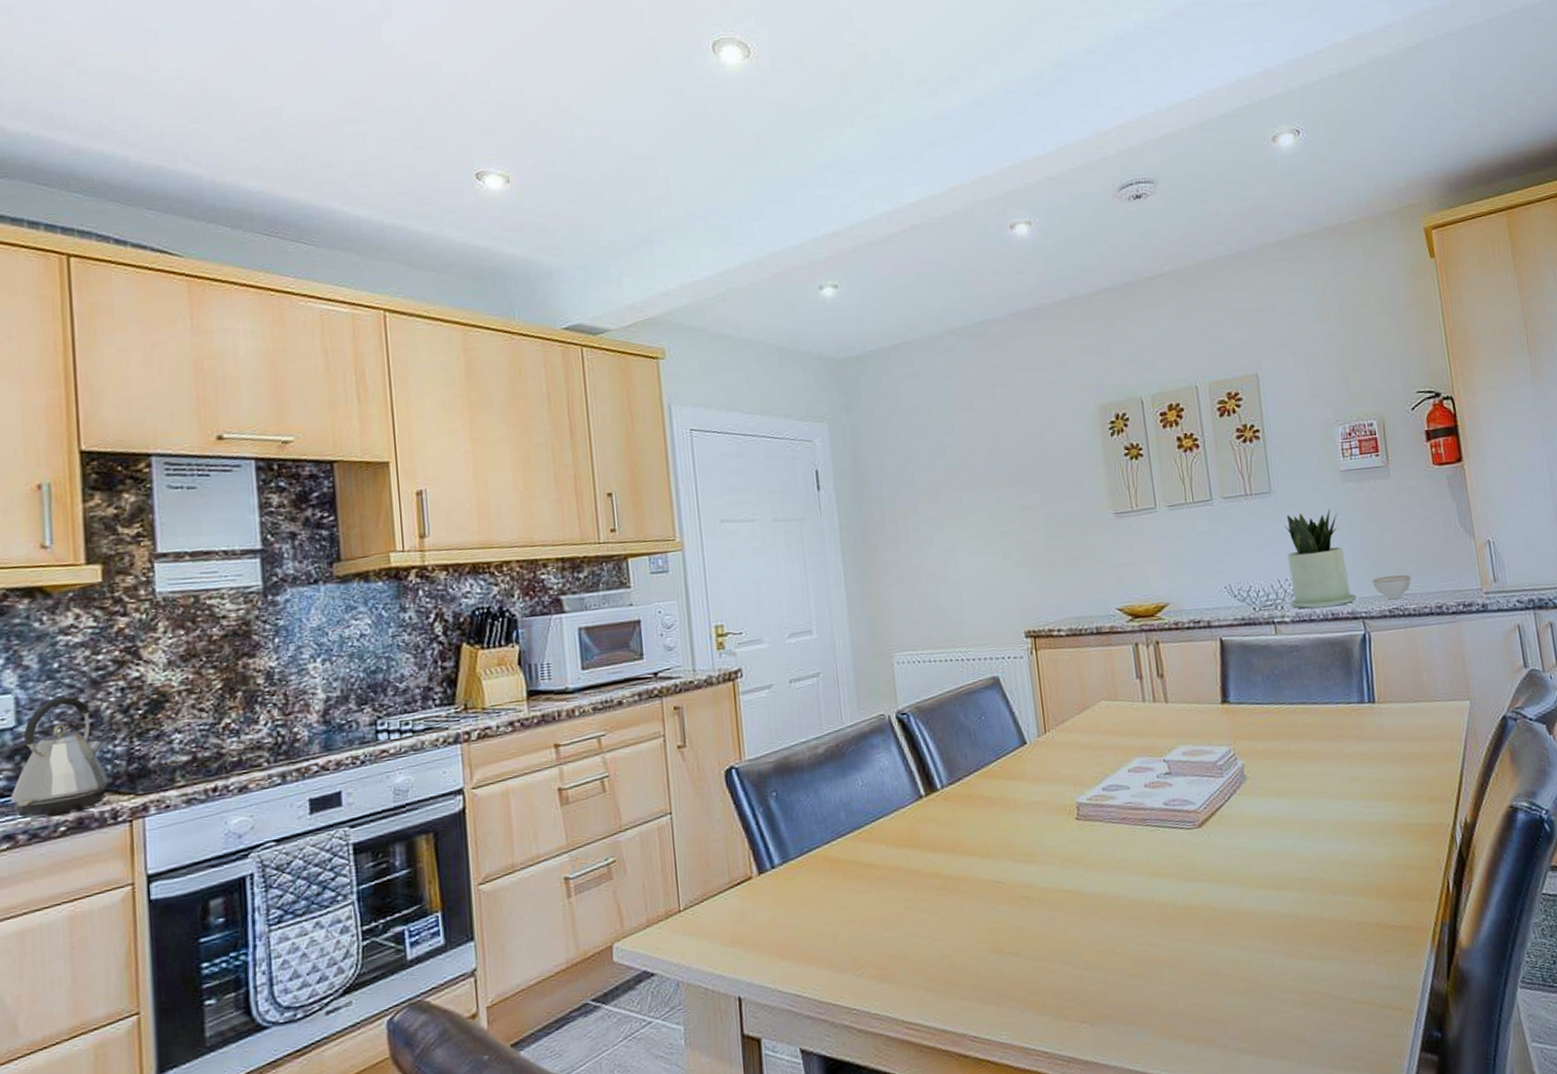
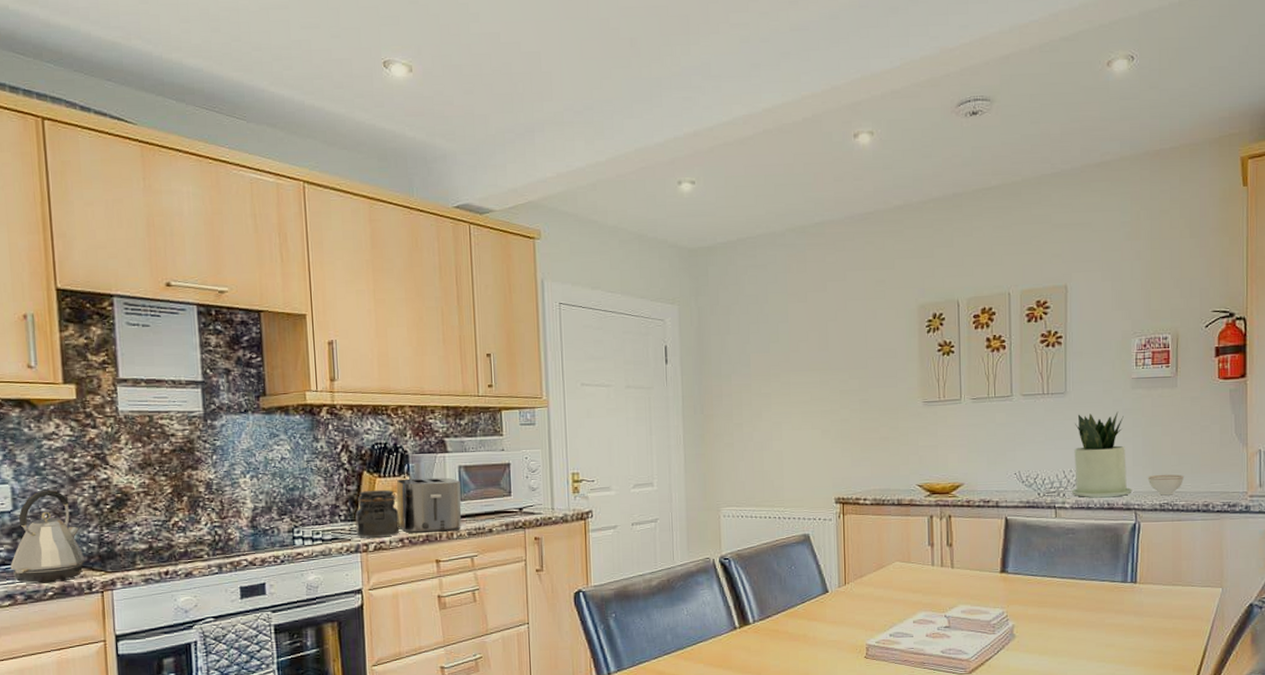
jar: none [453,663,509,725] -> present [355,489,400,539]
toaster: none [502,643,584,716] -> present [396,477,462,534]

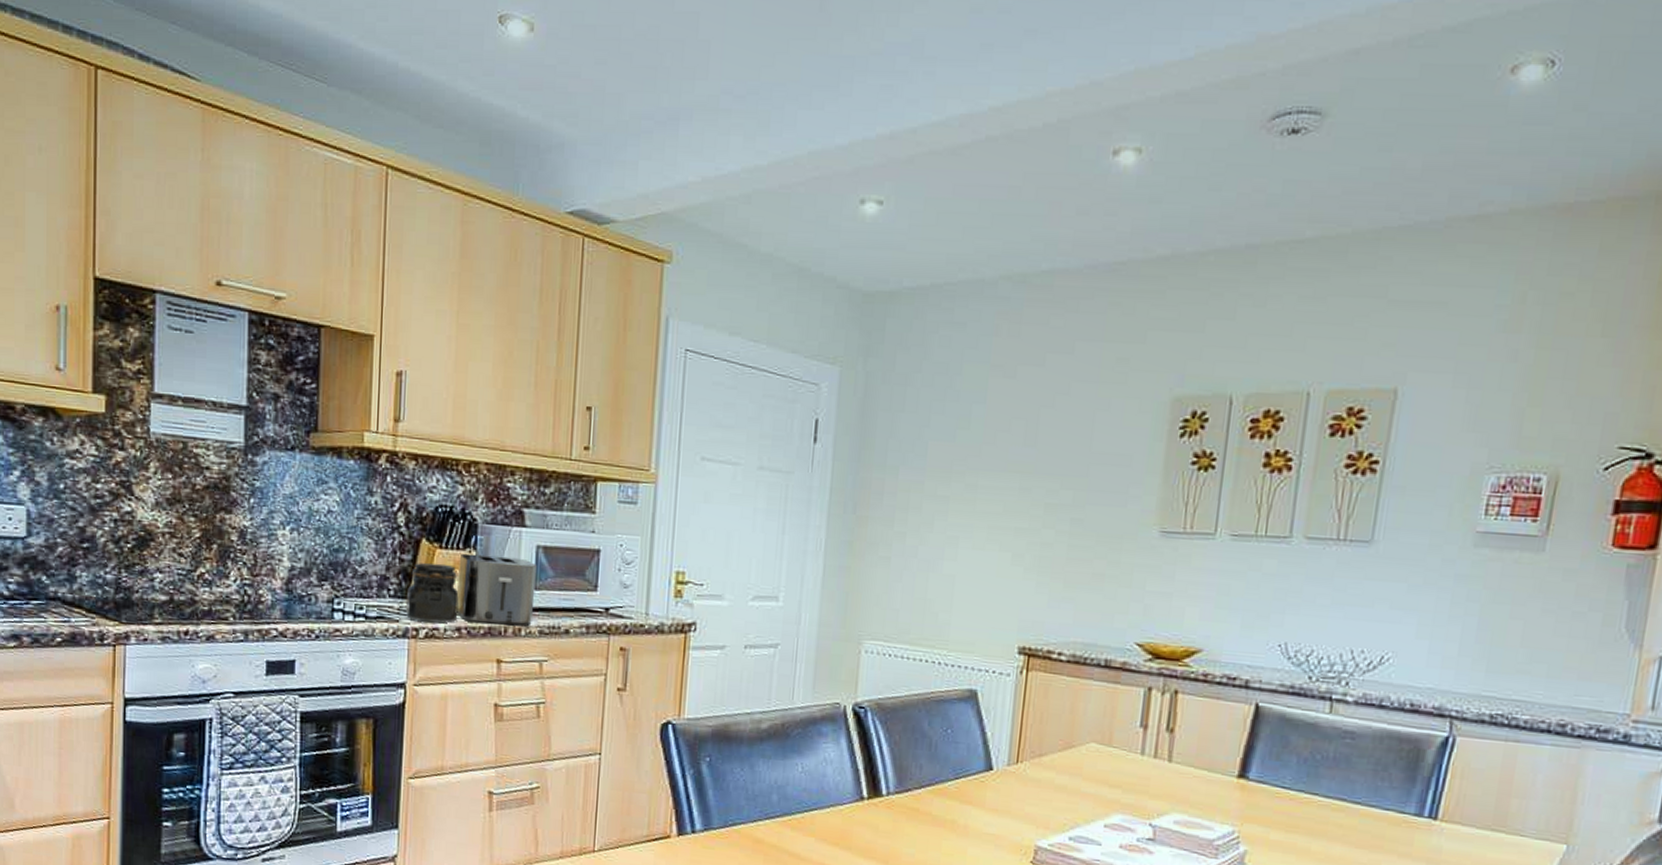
kettle: present [10,489,86,584] -> none [19,517,100,627]
planter: present [1071,411,1133,498] -> none [1358,573,1455,697]
bowl: present [1147,474,1185,496] -> none [1477,672,1536,705]

